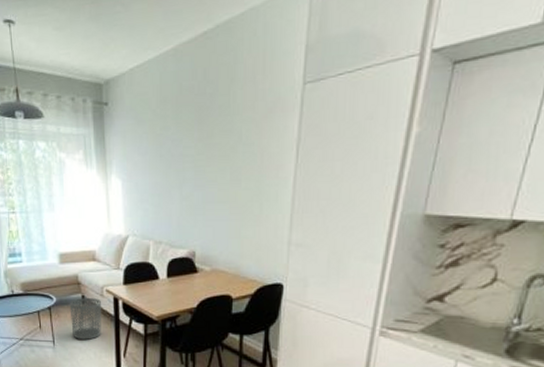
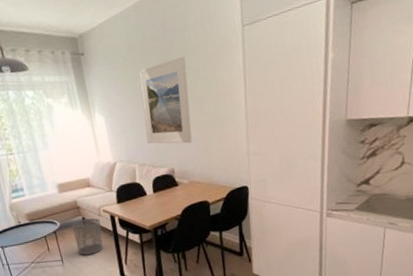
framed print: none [167,115,227,223] -> present [138,56,192,144]

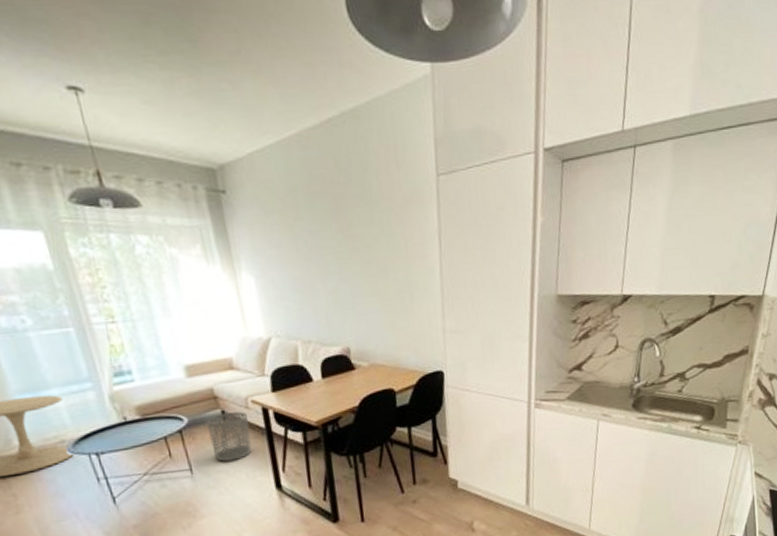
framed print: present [138,56,192,144] -> none [302,205,374,317]

